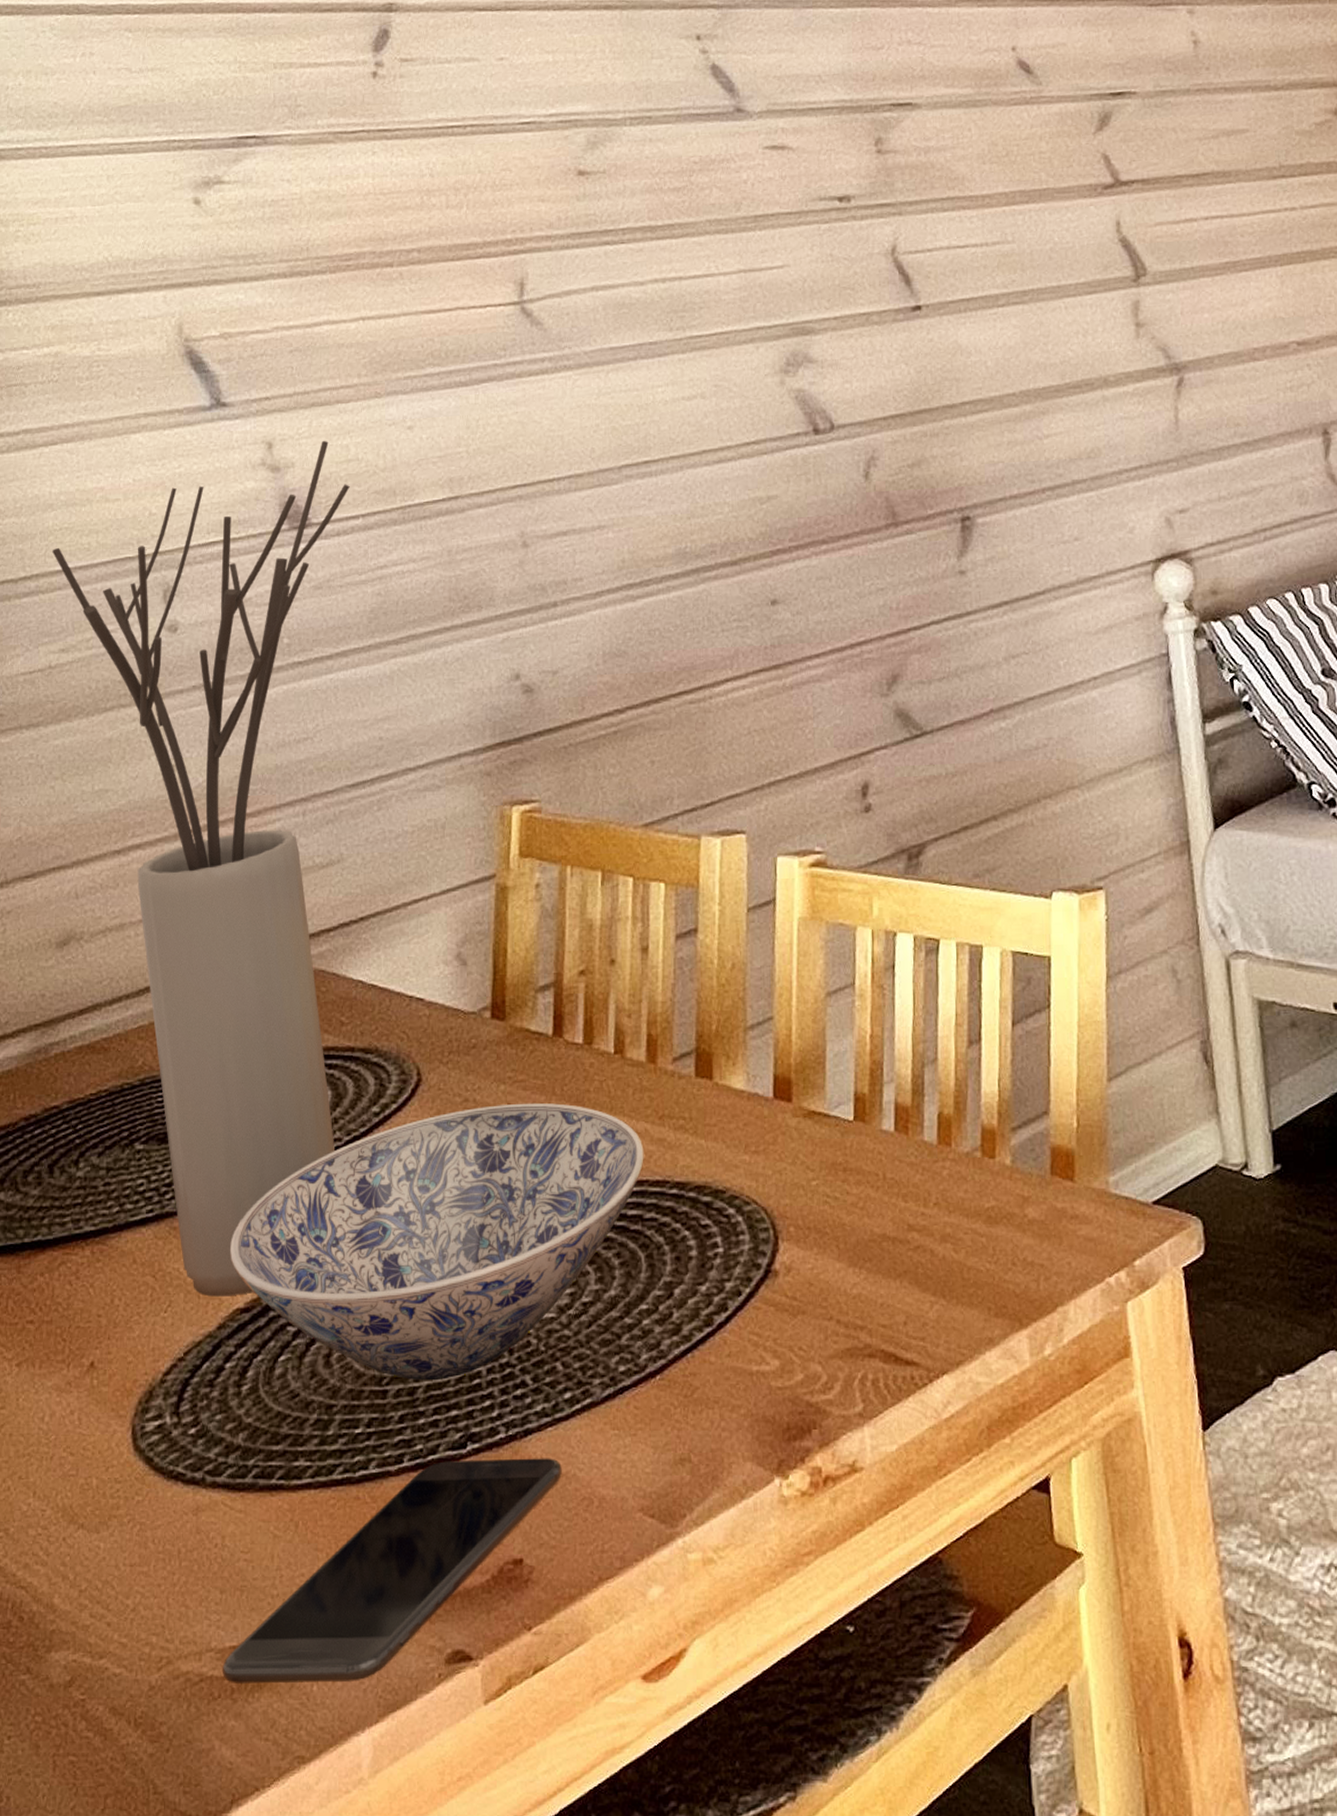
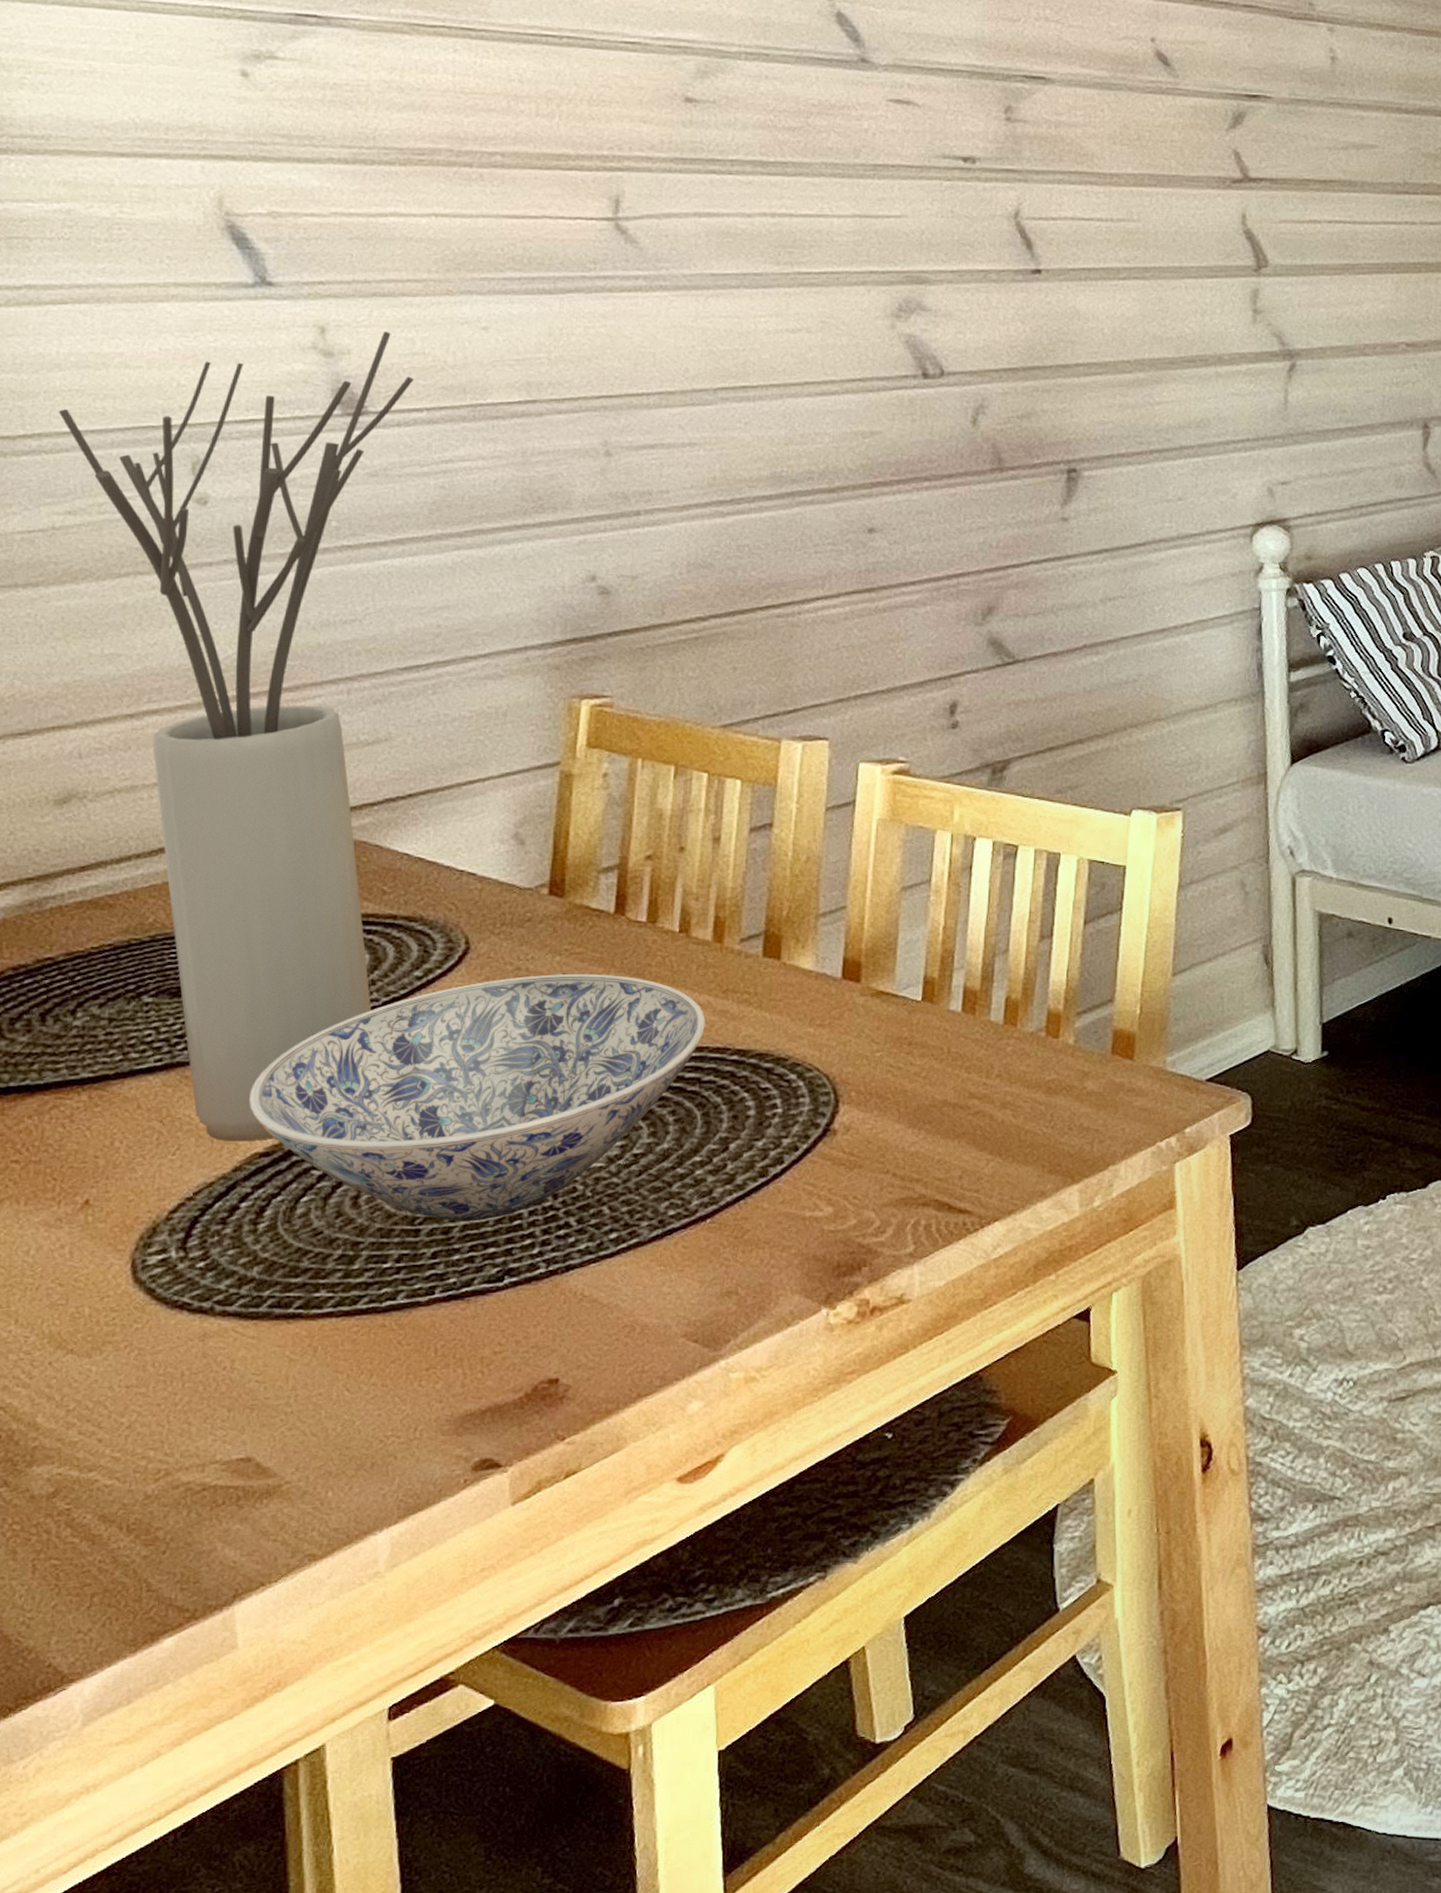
smartphone: present [221,1458,563,1684] -> none [227,1290,605,1491]

